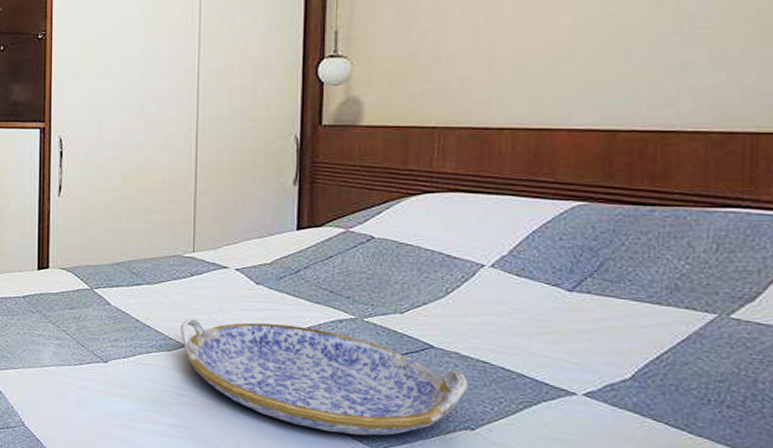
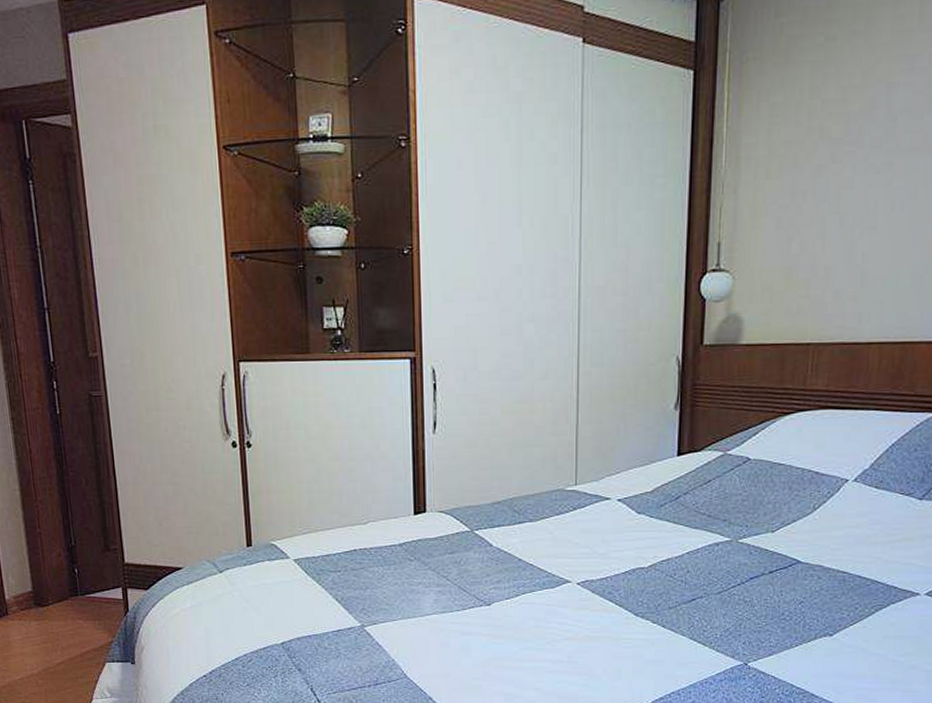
serving tray: present [181,318,468,436] -> none [564,552,829,651]

